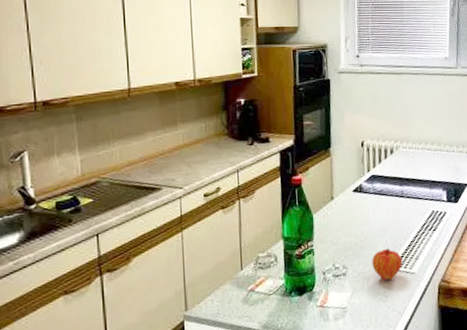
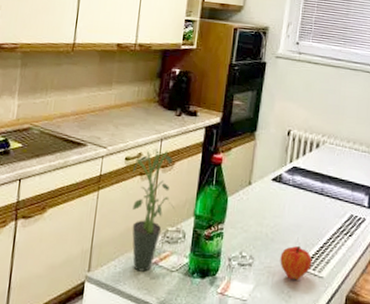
potted plant: none [214,180,262,301] -> present [132,149,175,272]

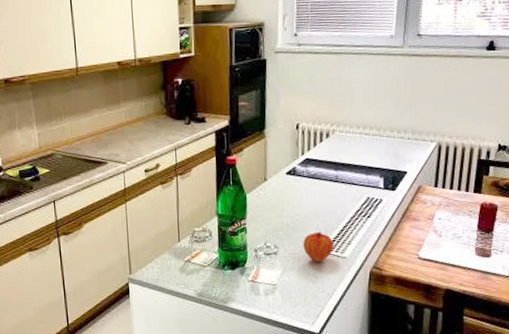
potted plant: present [132,149,175,272] -> none [154,158,198,269]

